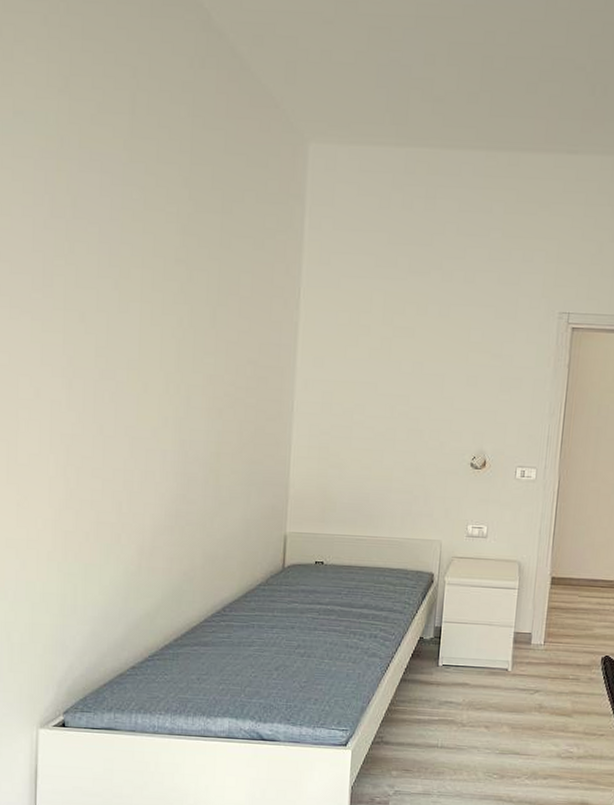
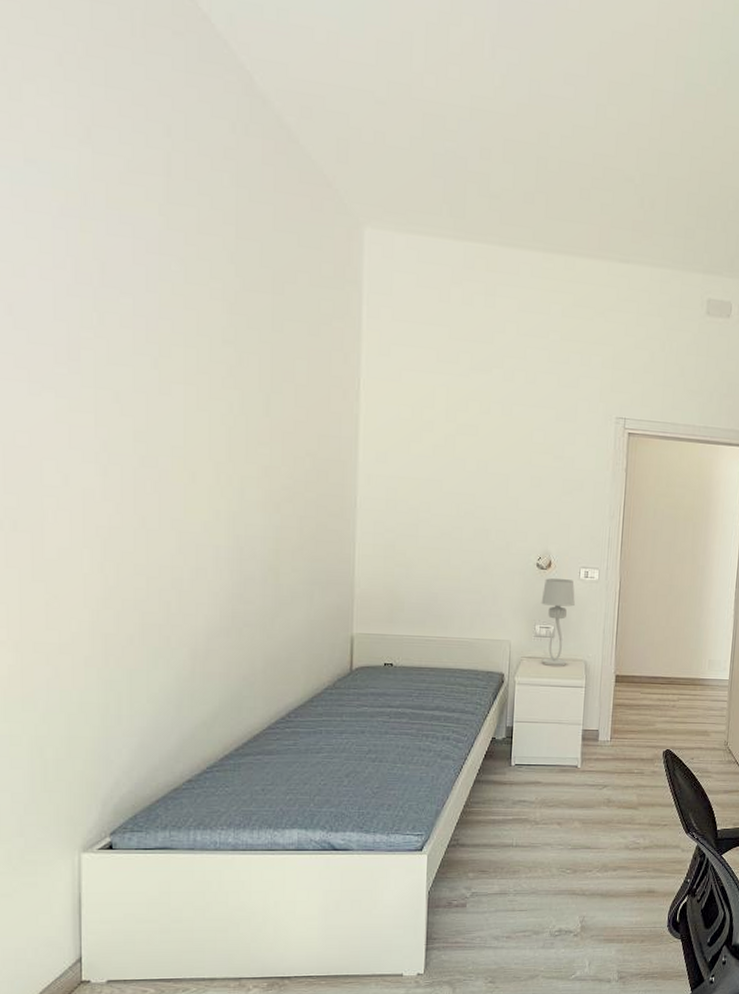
table lamp: none [473,478,510,567] -> present [541,578,575,666]

